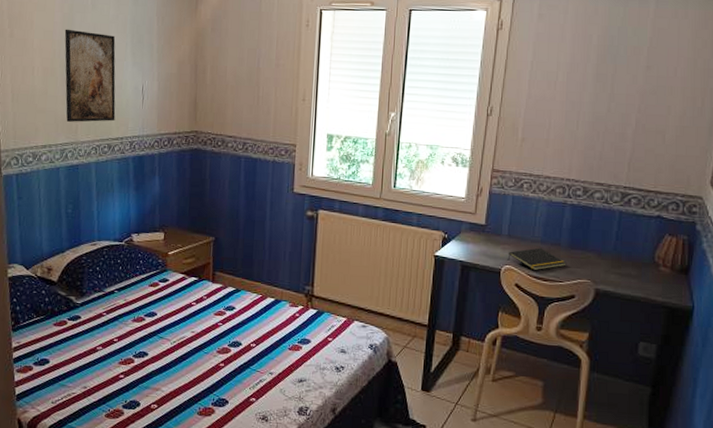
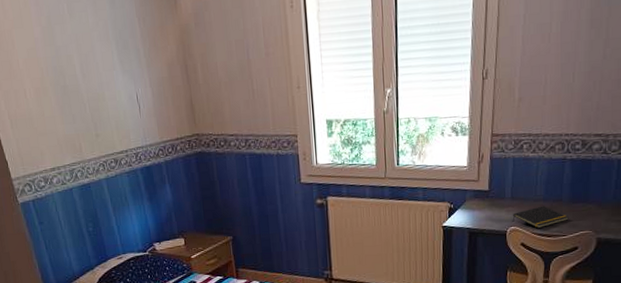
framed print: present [64,29,116,122] -> none [47,43,116,141]

